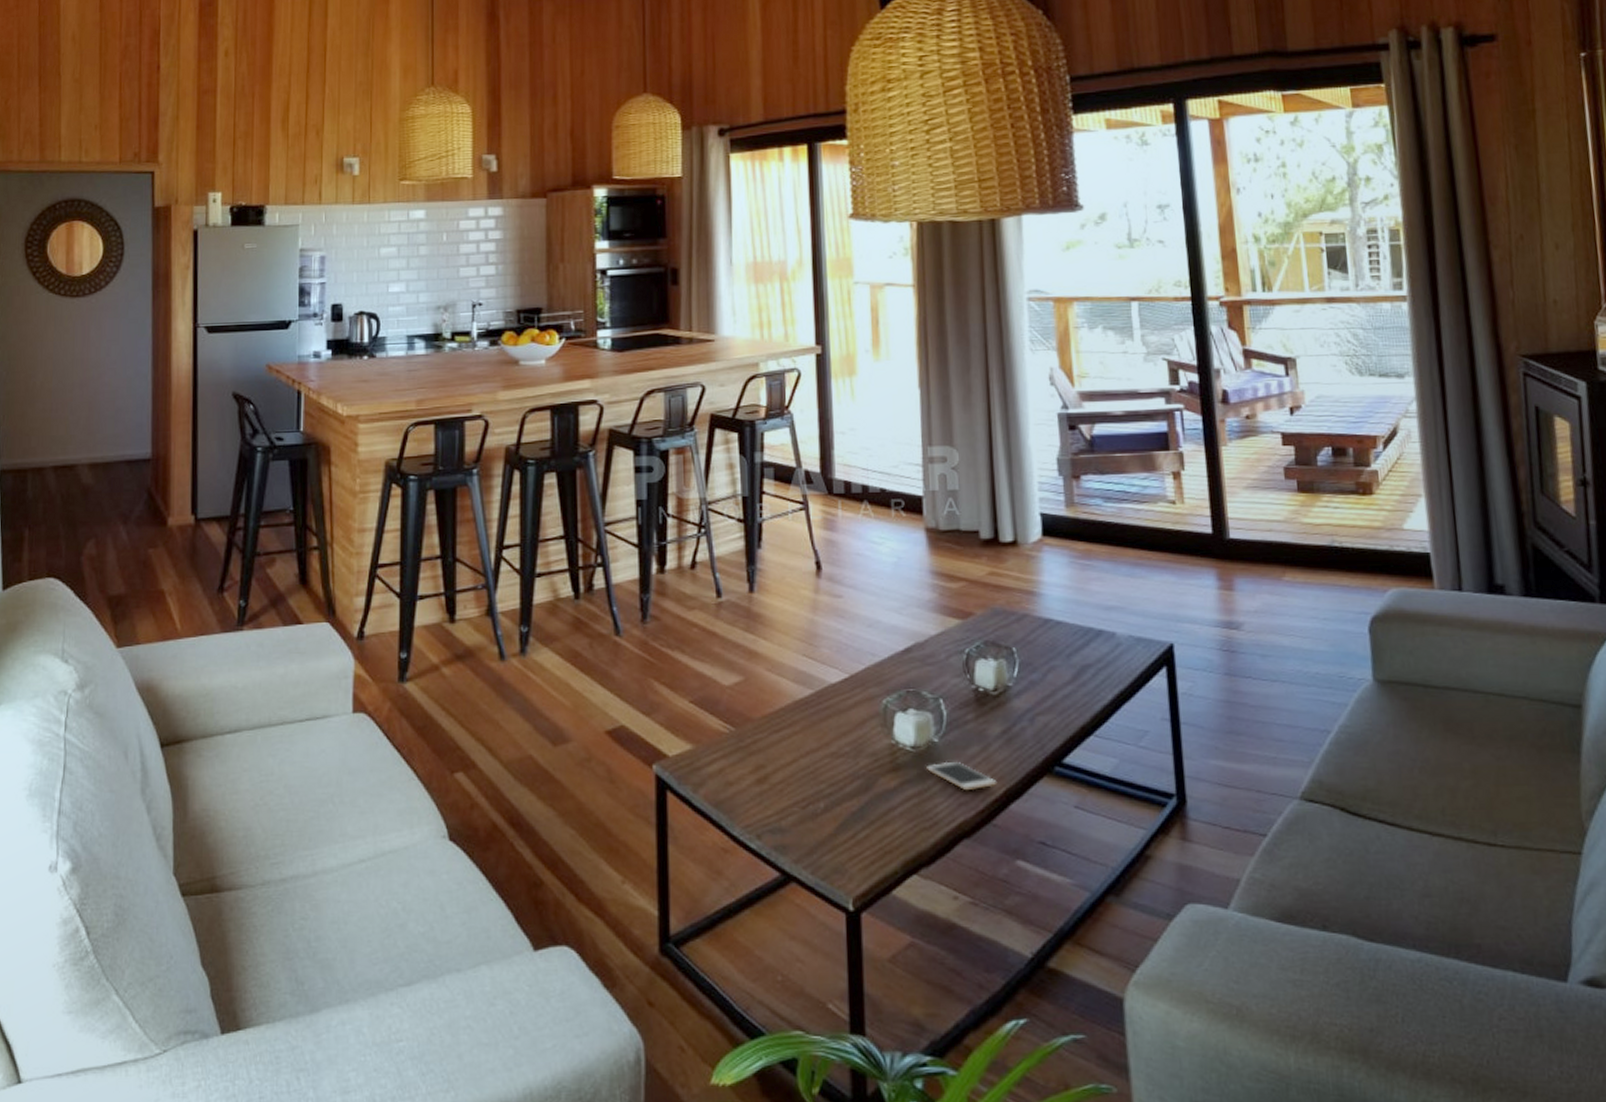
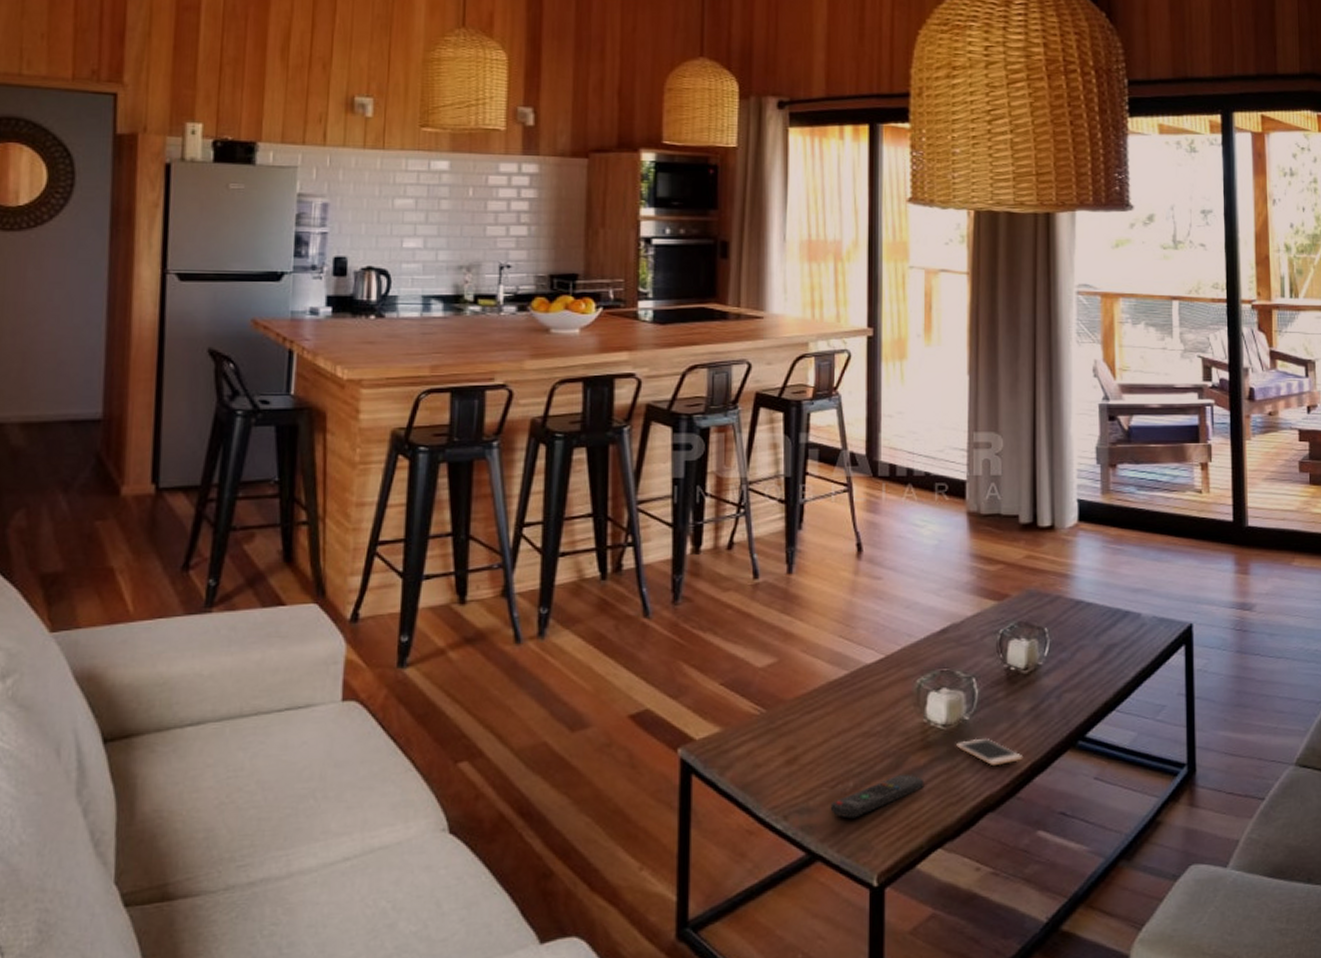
remote control: none [802,796,896,840] -> present [830,774,925,819]

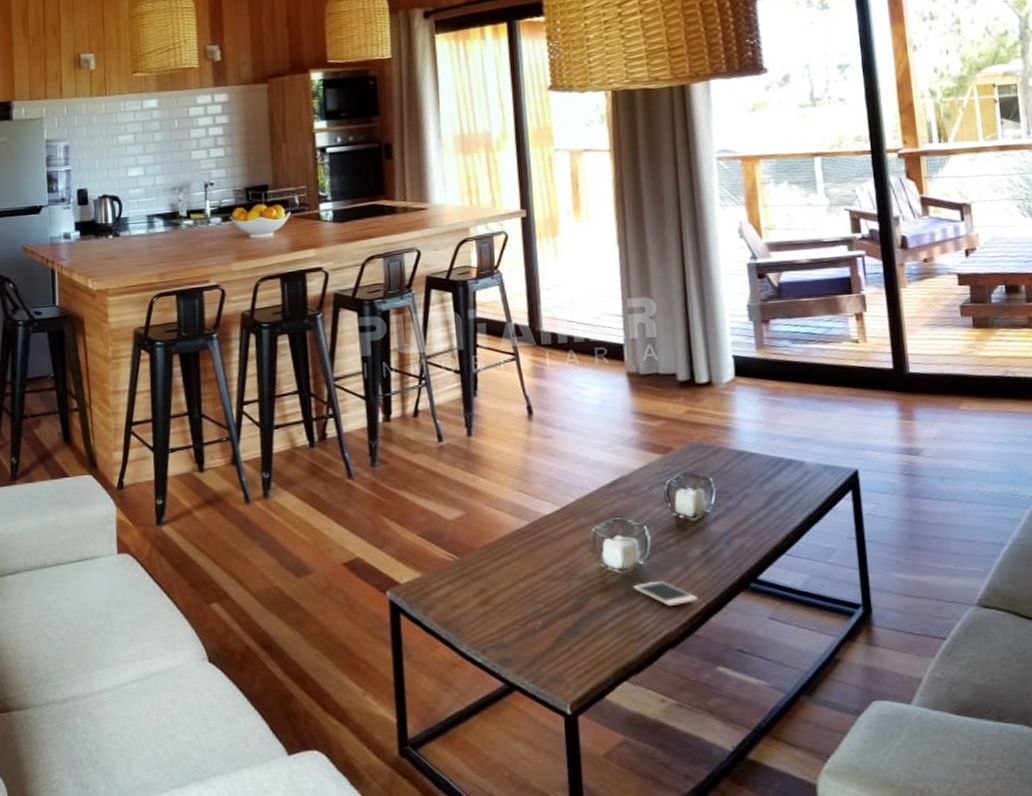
remote control: present [830,774,925,819] -> none [522,613,607,653]

